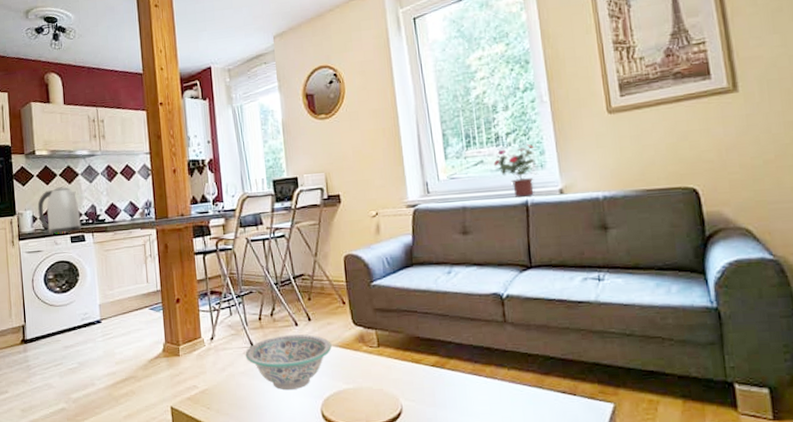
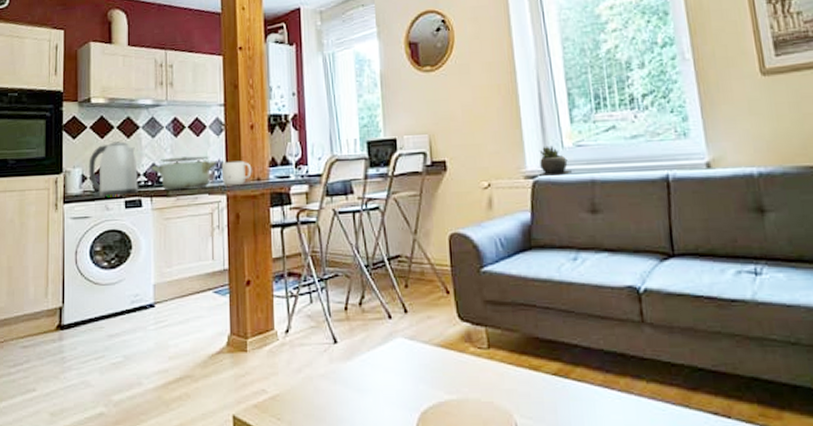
saucepan: none [91,197,148,227] -> present [152,156,218,191]
mug: none [150,200,176,221] -> present [221,160,252,185]
decorative bowl: present [245,334,332,390] -> none [326,330,432,398]
succulent plant: none [419,179,446,205] -> present [539,145,572,176]
potted flower: present [493,143,539,197] -> none [627,107,682,170]

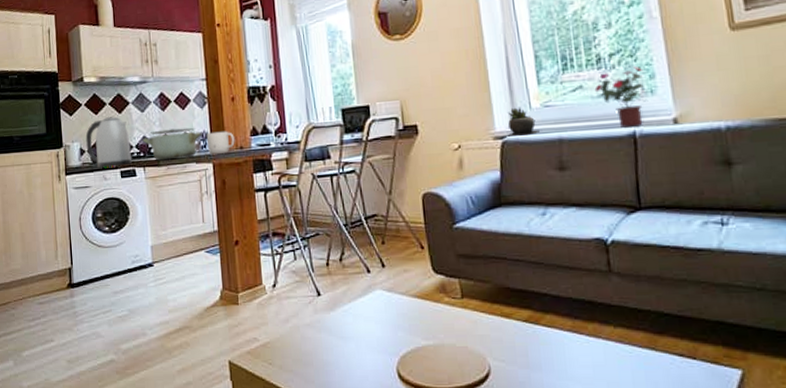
potted flower: none [627,107,682,170] -> present [594,66,649,128]

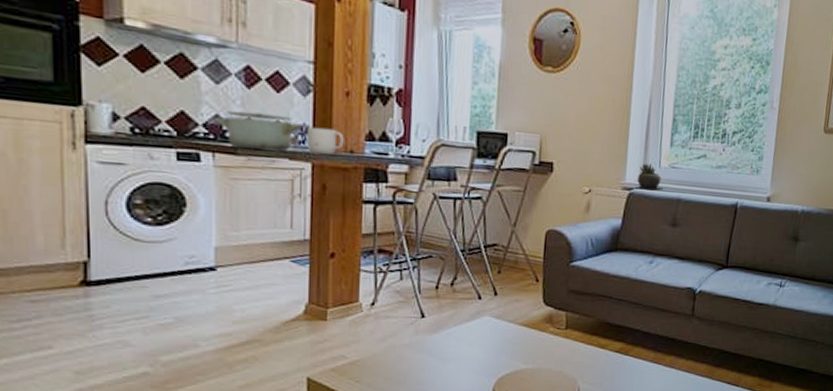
kettle: present [85,116,132,168] -> none [122,79,195,146]
potted flower: present [594,66,649,128] -> none [715,146,756,199]

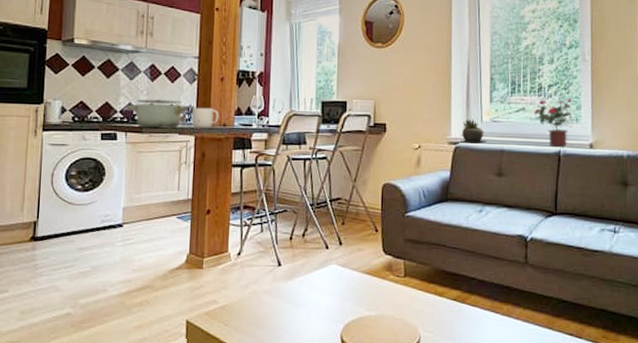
potted flower: none [715,146,756,199] -> present [534,97,574,147]

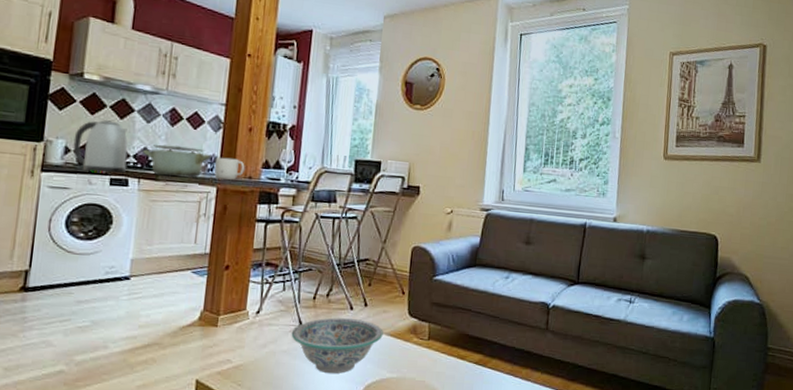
kettle: none [68,80,115,129] -> present [73,120,128,173]
decorative bowl: none [271,257,359,312] -> present [291,317,383,373]
succulent plant: present [461,119,486,144] -> none [492,187,517,212]
potted flower: present [534,97,574,147] -> none [564,171,601,219]

